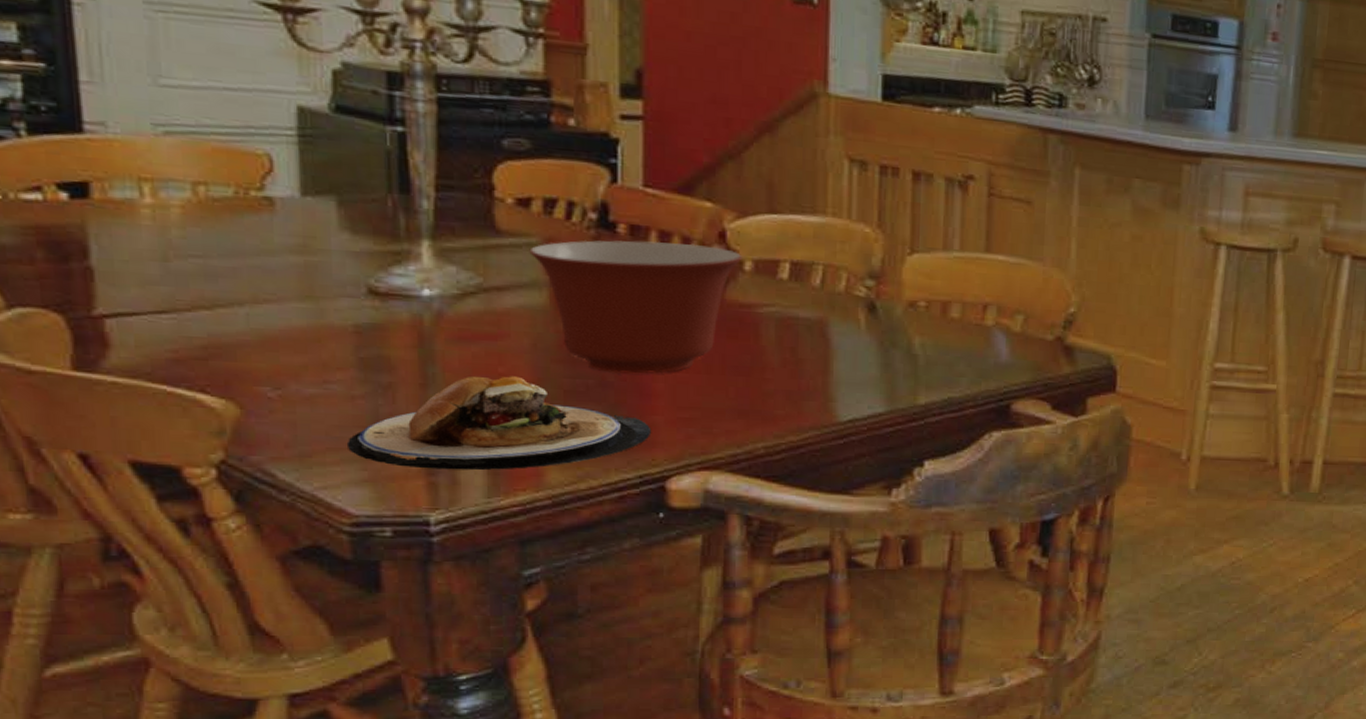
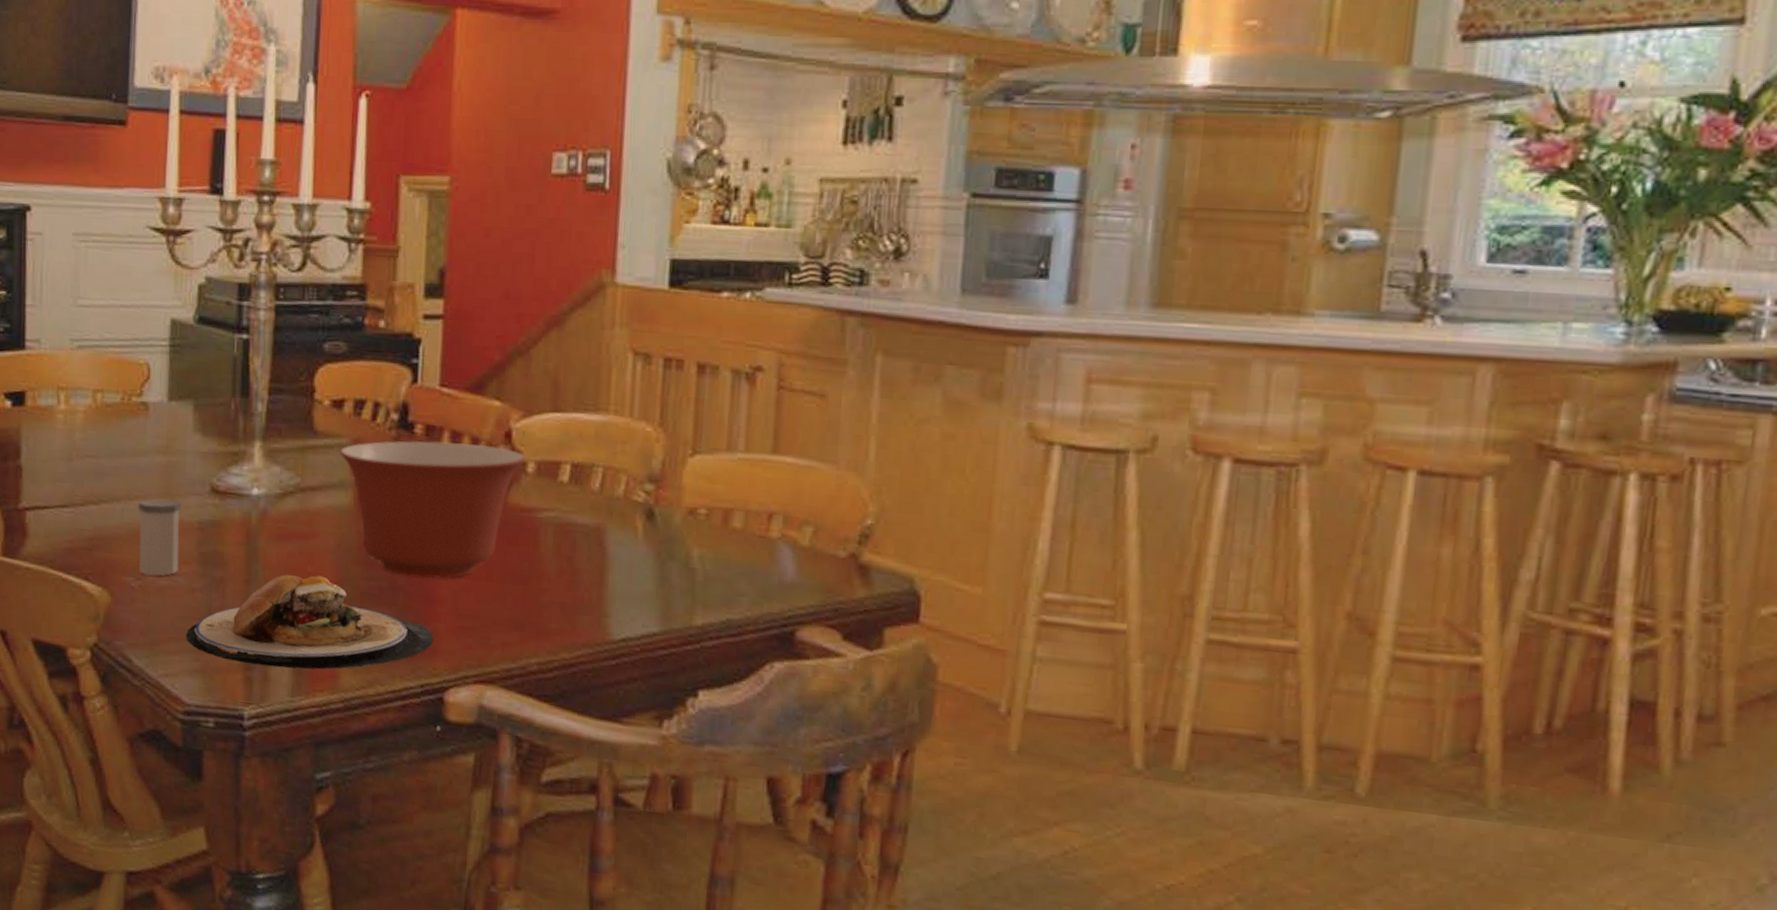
salt shaker: none [268,301,331,384] -> present [137,498,182,576]

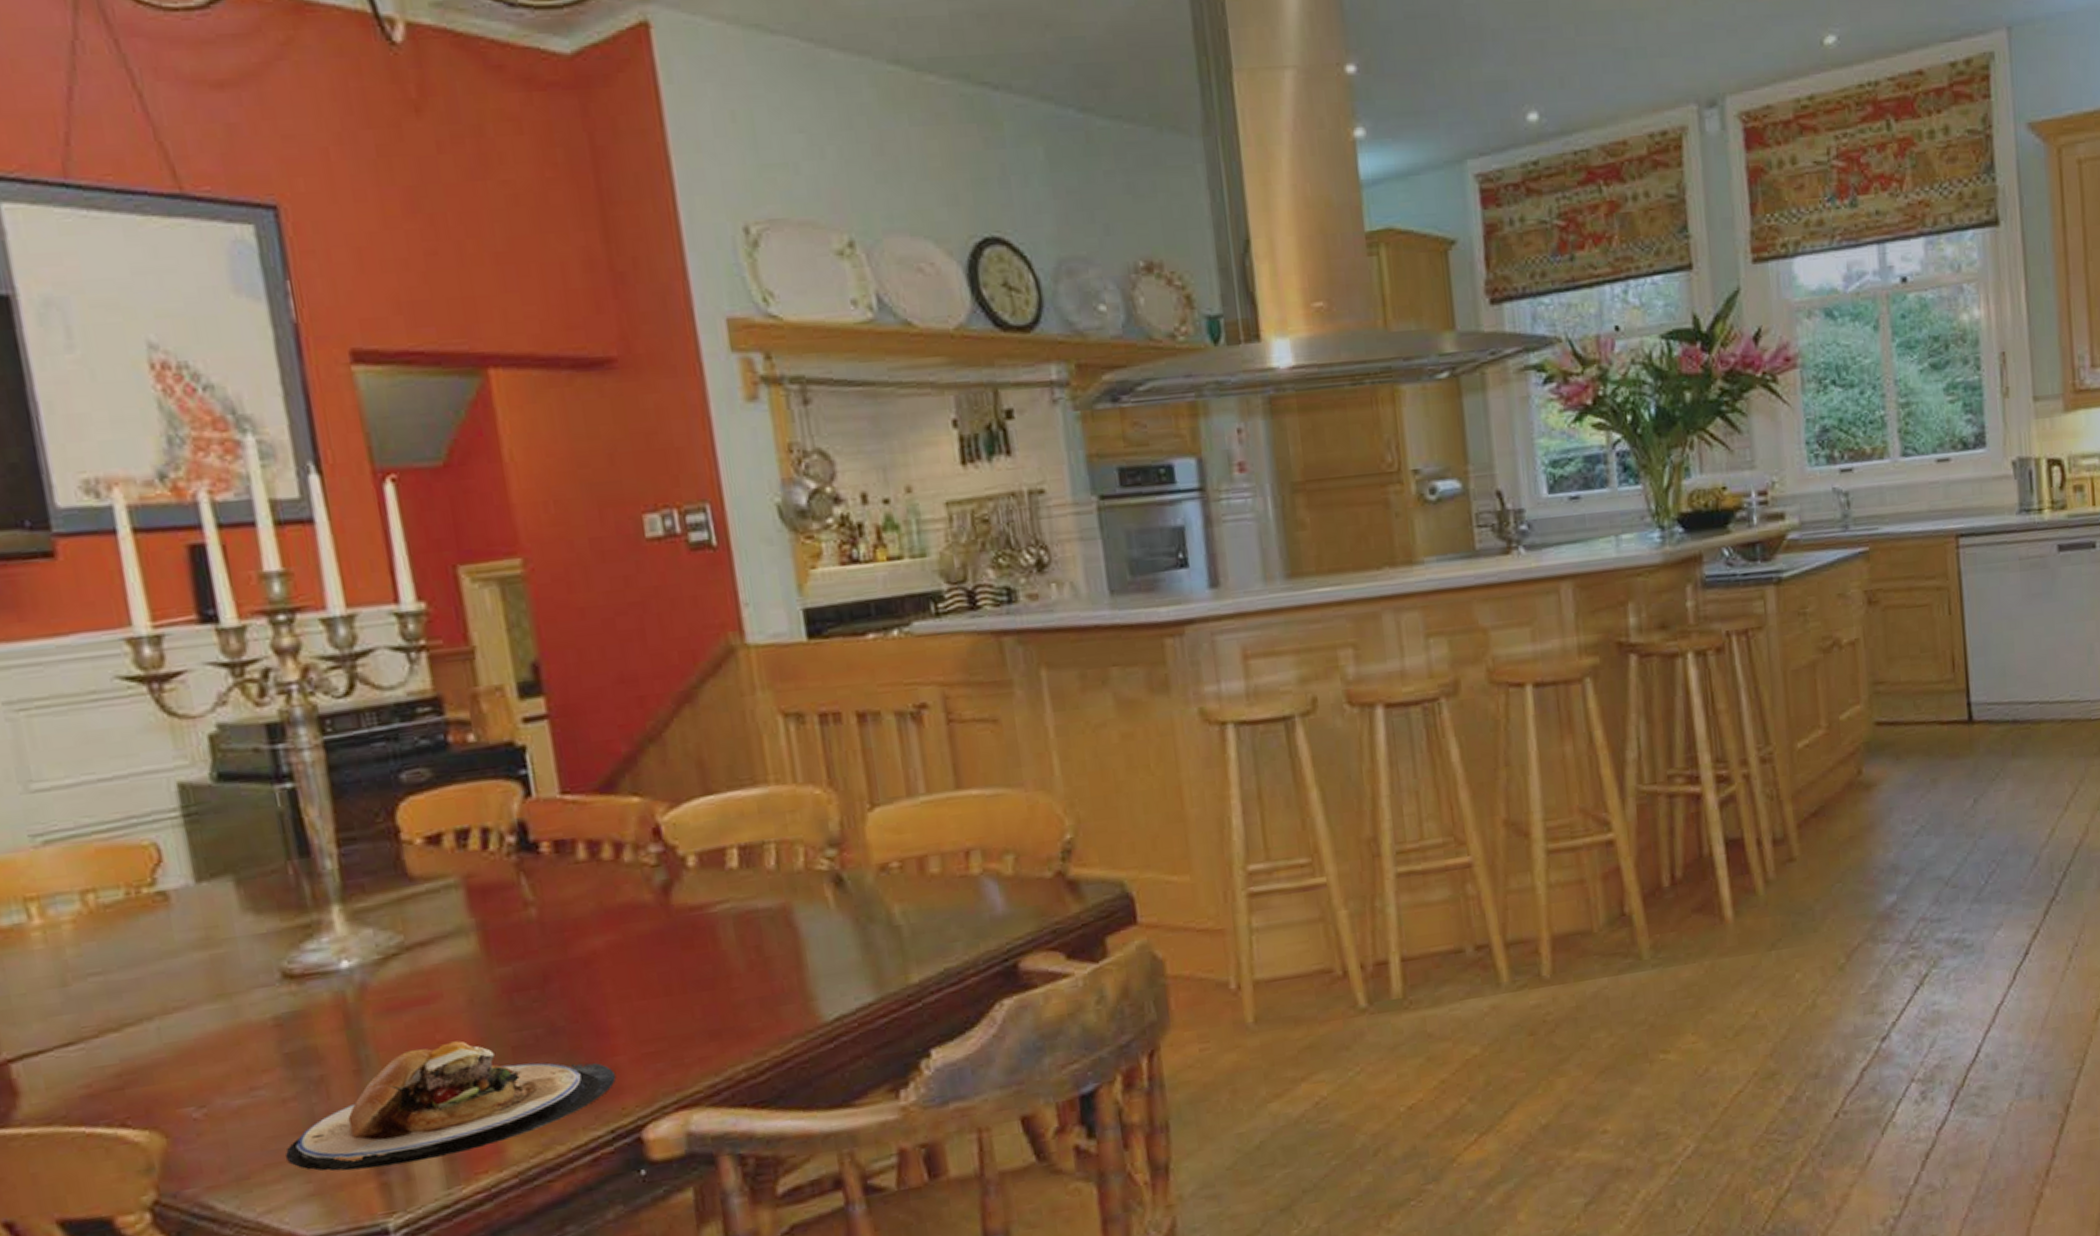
salt shaker: present [137,498,182,576] -> none [179,1000,258,1100]
mixing bowl: present [339,441,526,579] -> none [448,846,684,1017]

